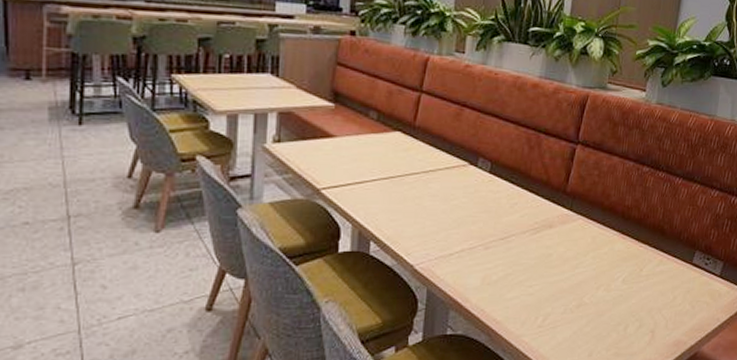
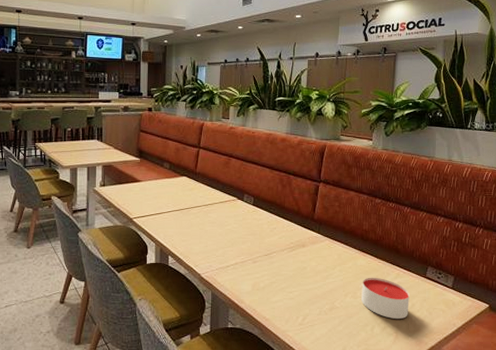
candle: none [615,265,672,316] -> present [361,277,409,320]

